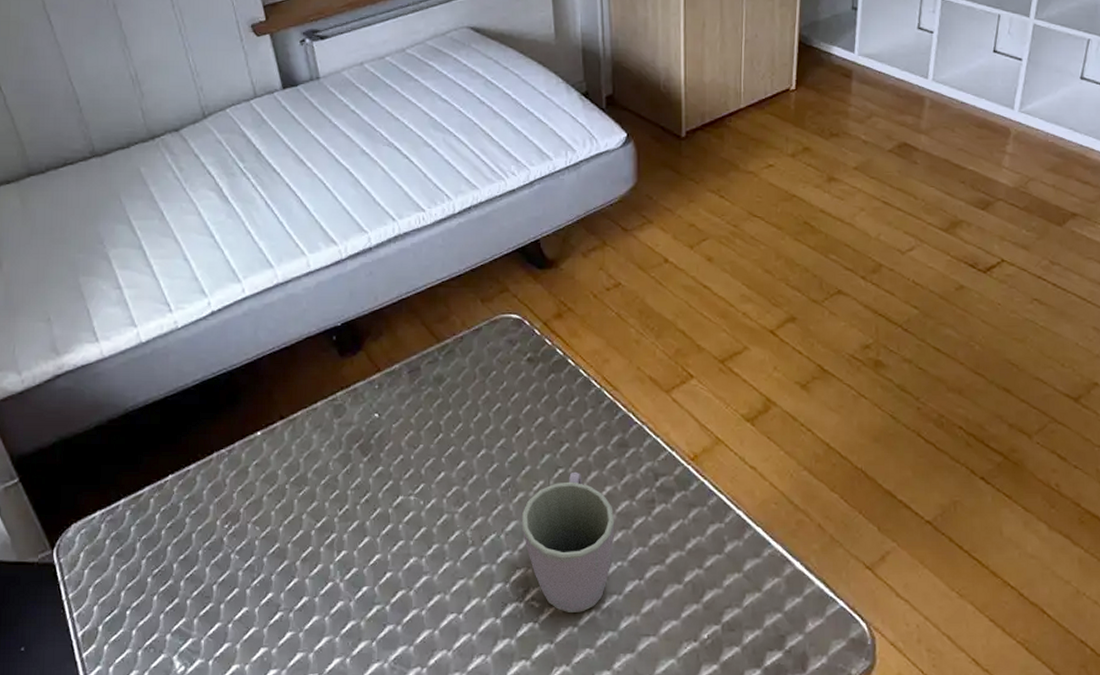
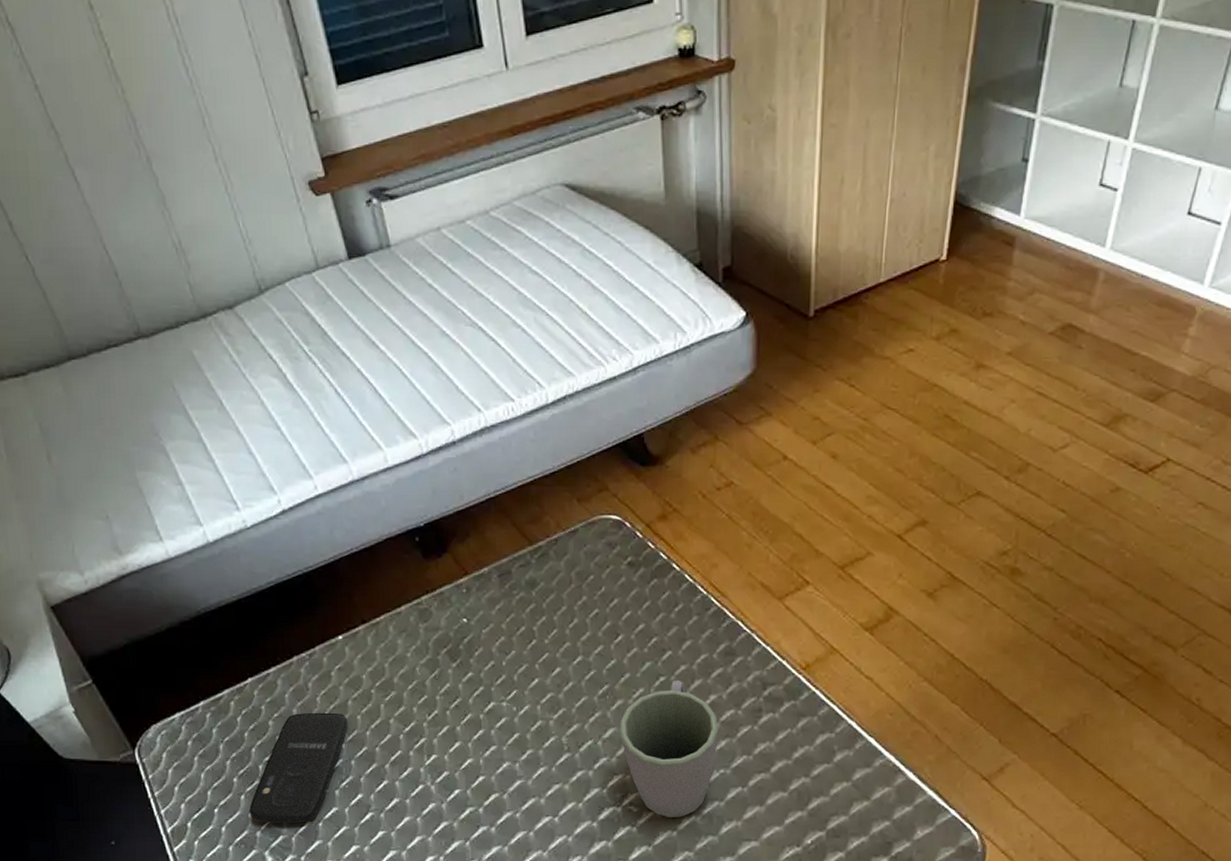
smartphone: none [161,508,262,626] -> present [249,712,348,824]

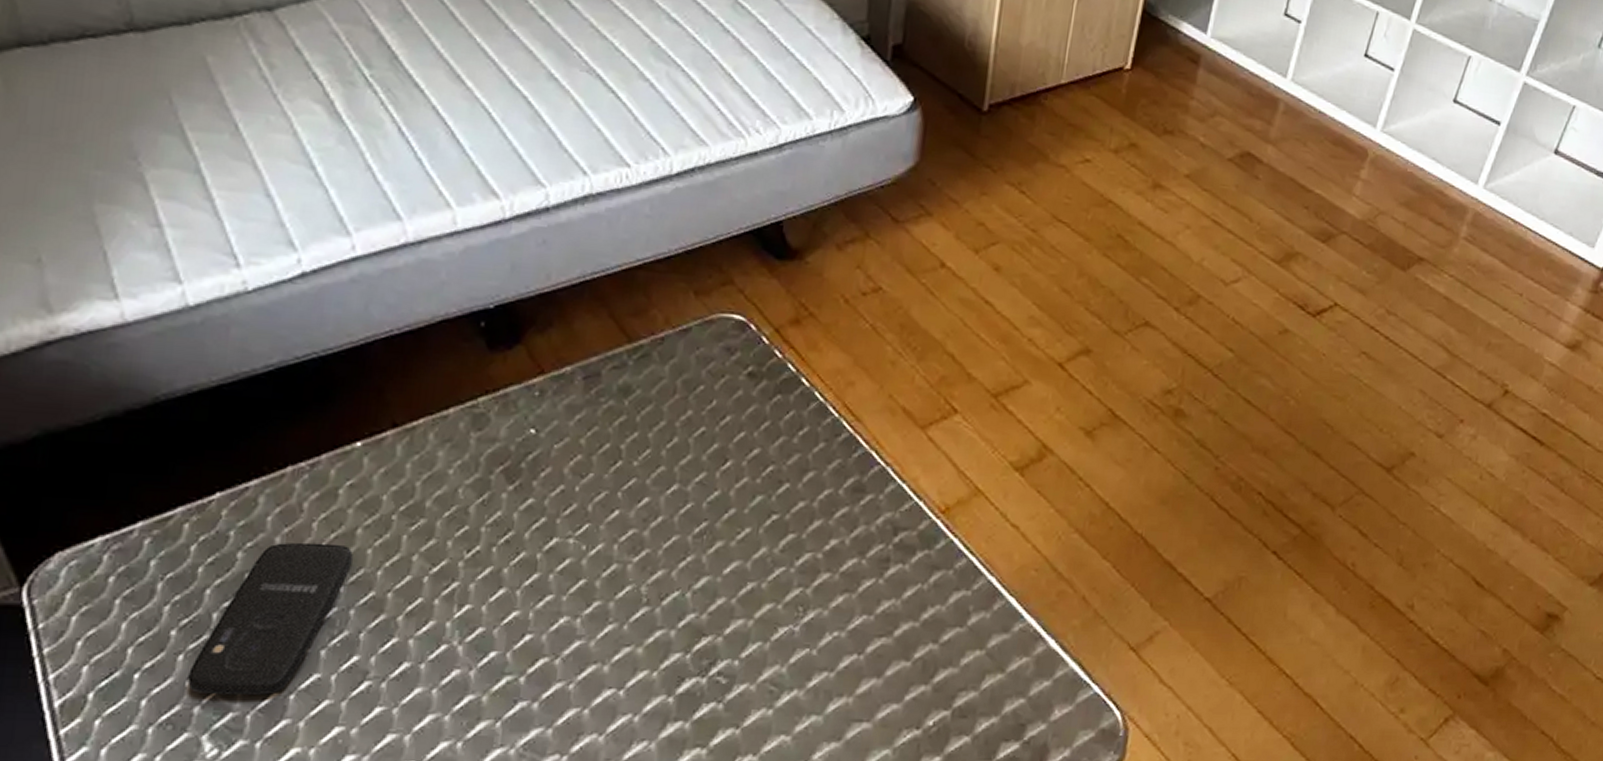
mug: present [620,680,719,817] -> none [715,519,837,691]

